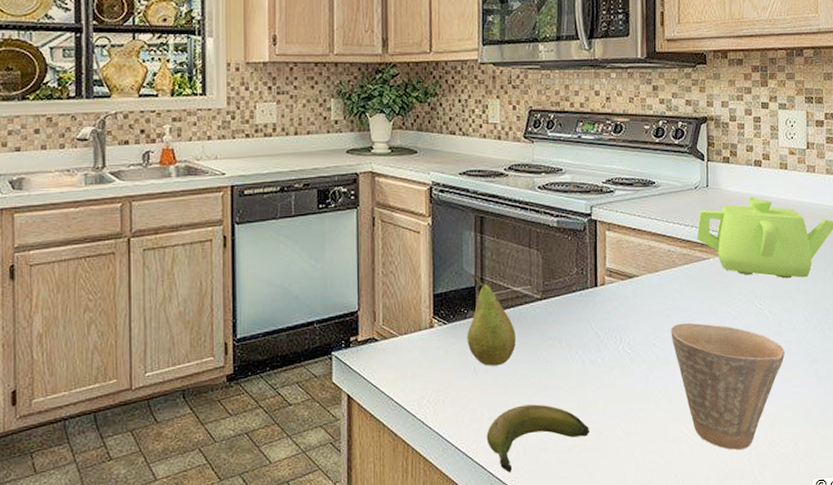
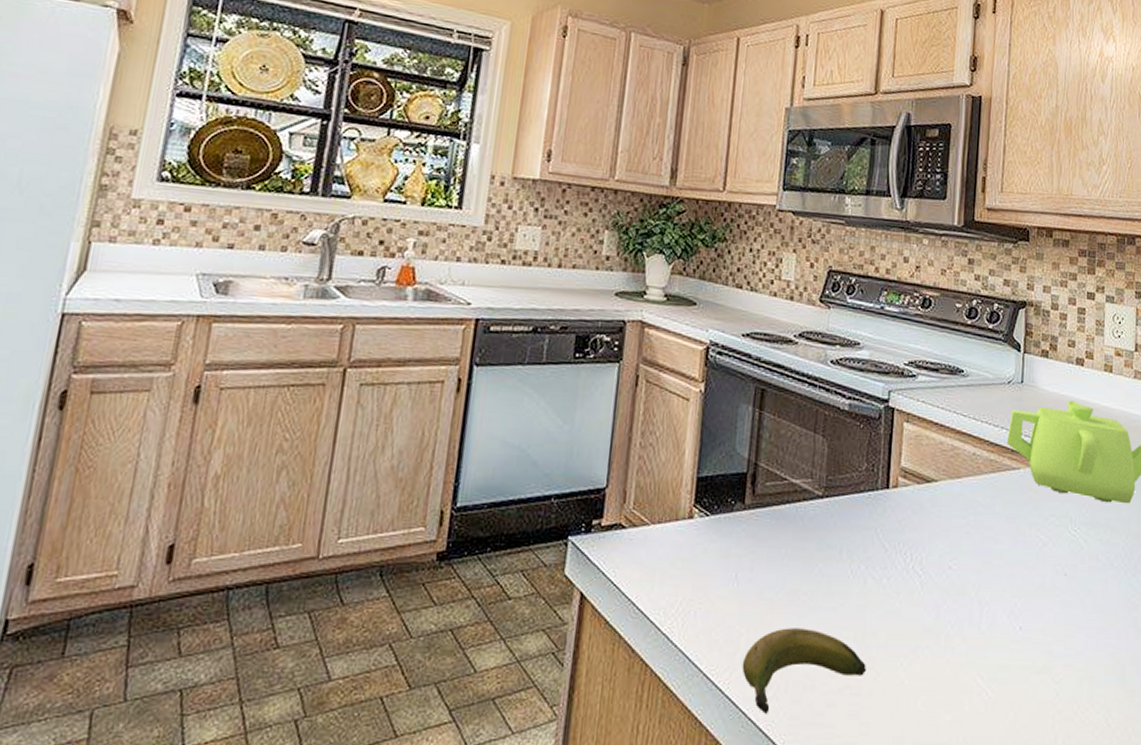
fruit: present [467,274,516,366] -> none [731,457,789,575]
cup: present [671,323,785,450] -> none [970,544,1100,711]

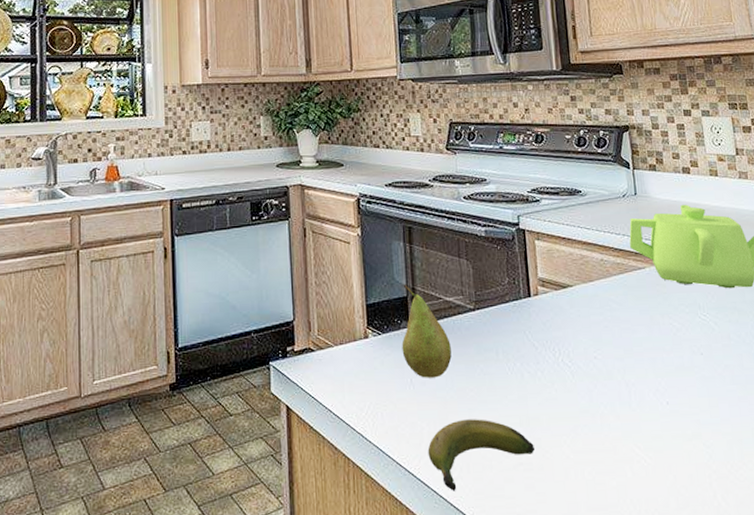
fruit: none [731,457,789,575] -> present [402,284,452,378]

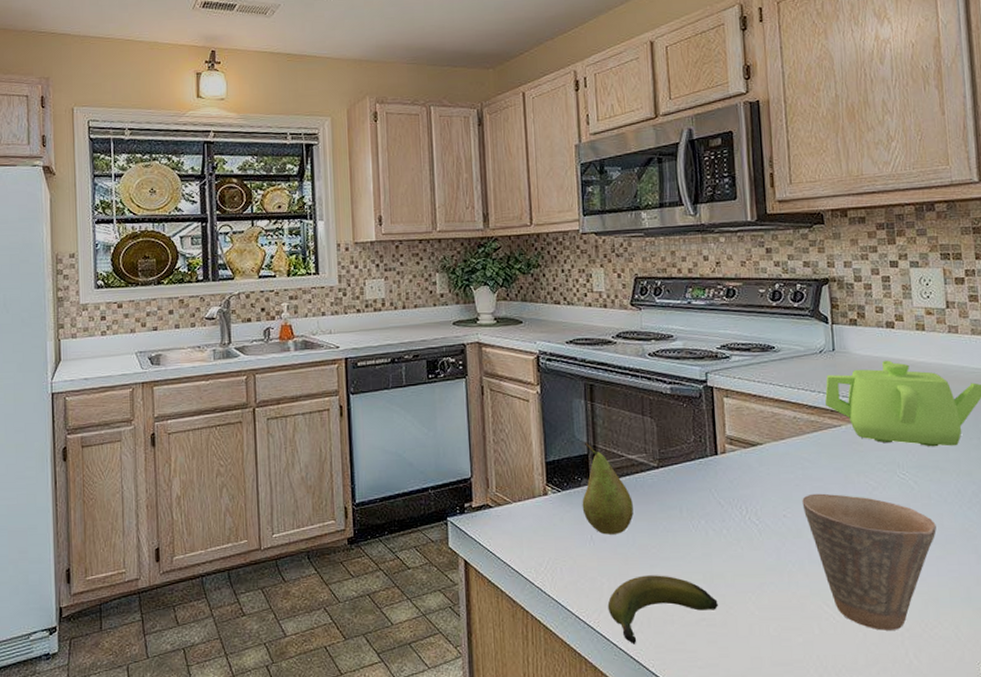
cup: none [611,334,737,473] -> present [802,493,937,631]

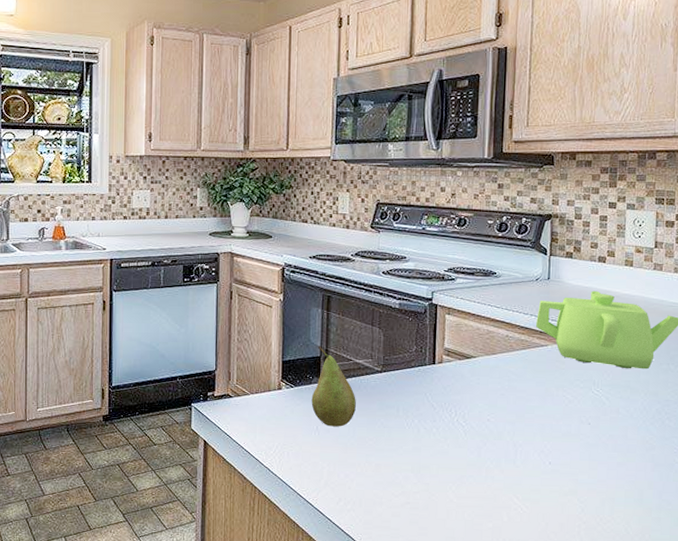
banana: present [607,575,718,644] -> none [326,463,422,520]
cup: present [802,493,937,631] -> none [505,402,621,522]

